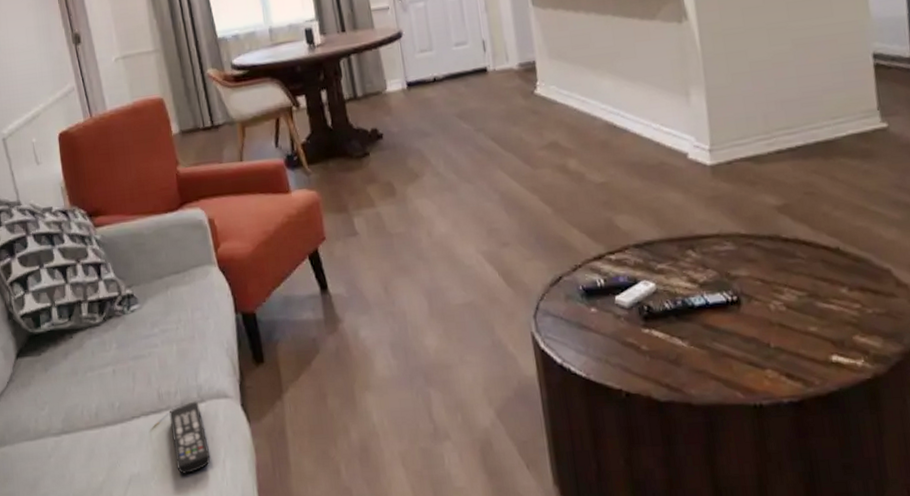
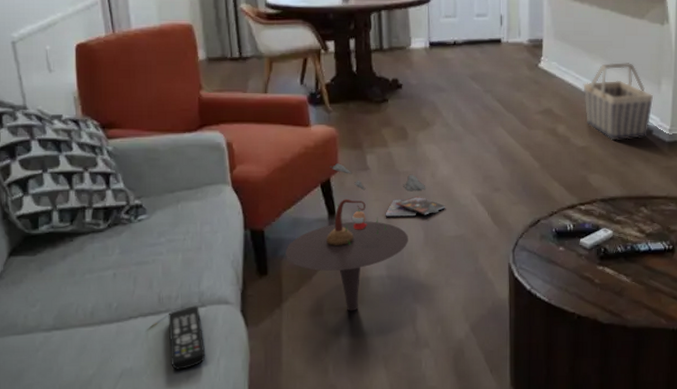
side table: none [280,230,442,400] -> present [285,163,439,311]
booklet: none [381,260,449,287] -> present [385,196,446,217]
basket: none [591,74,683,172] -> present [583,62,653,141]

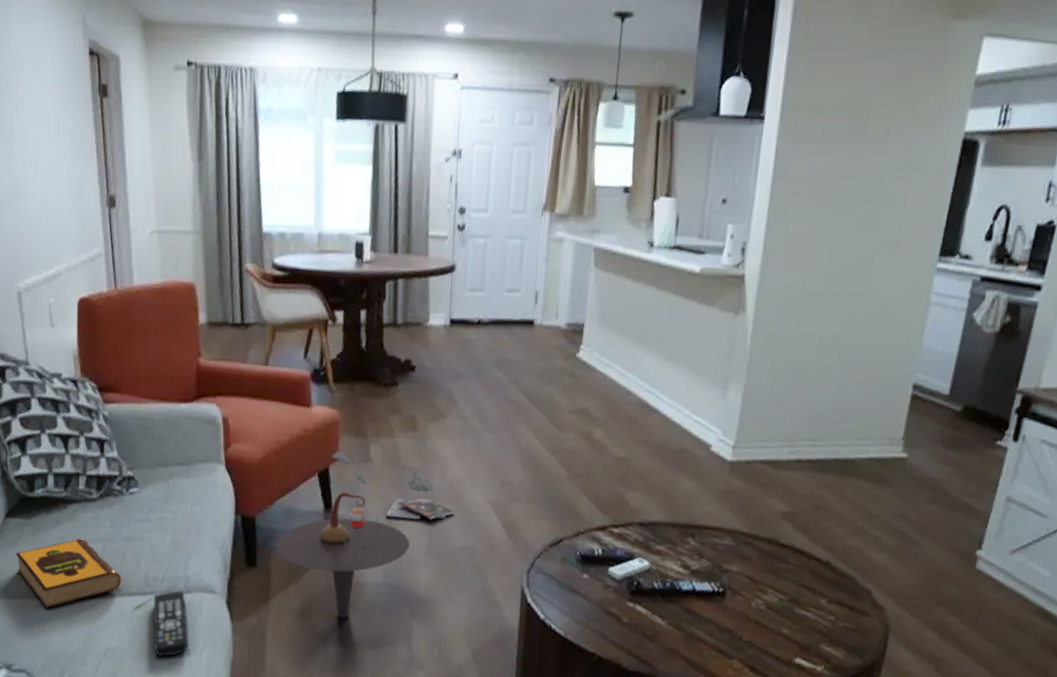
hardback book: none [21,268,135,339] -> present [15,538,122,608]
basket: present [583,62,653,141] -> none [628,358,716,454]

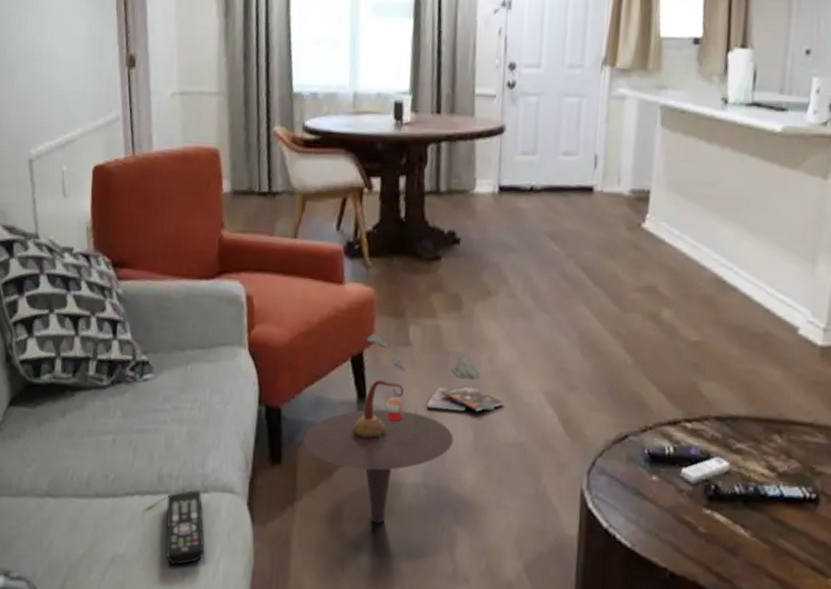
hardback book: present [15,538,122,608] -> none [18,429,133,508]

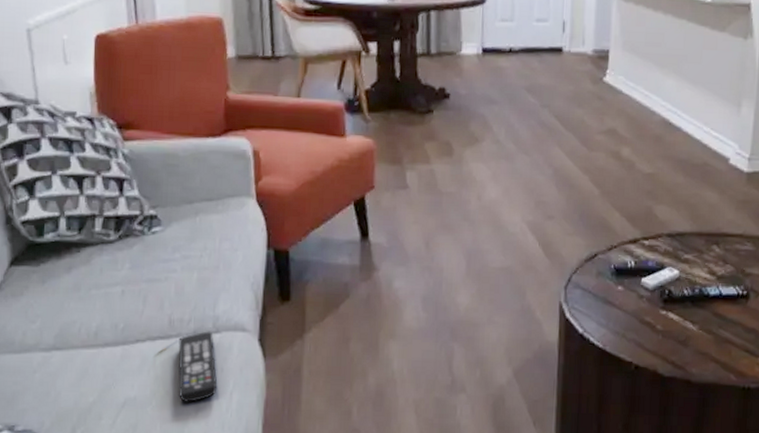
side table: present [303,333,495,524] -> none [311,179,485,347]
booklet: present [426,385,504,412] -> none [423,220,492,243]

